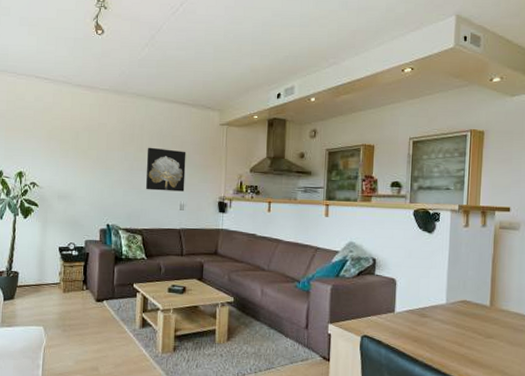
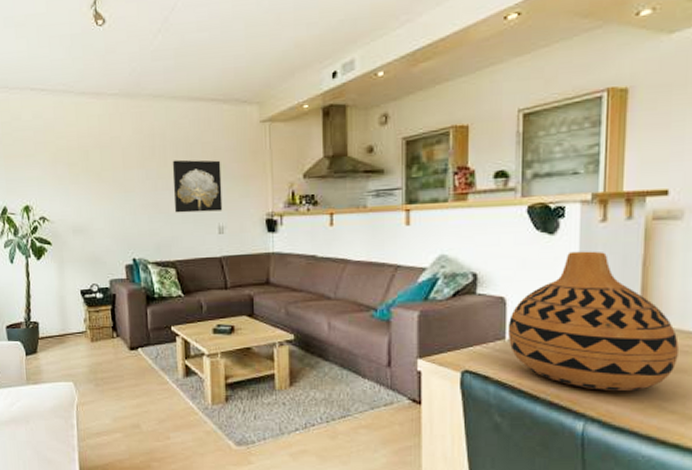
vase: none [396,247,516,359] -> present [507,251,679,392]

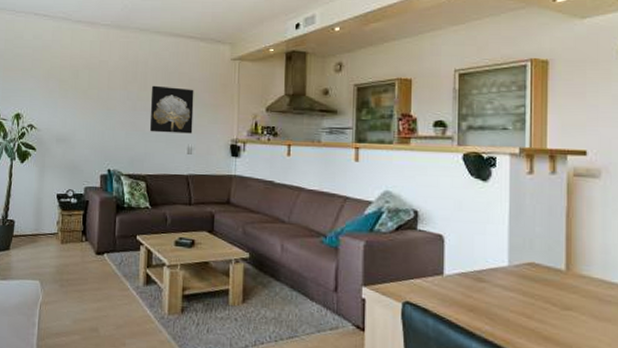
vase: present [507,251,679,392] -> none [445,198,602,336]

